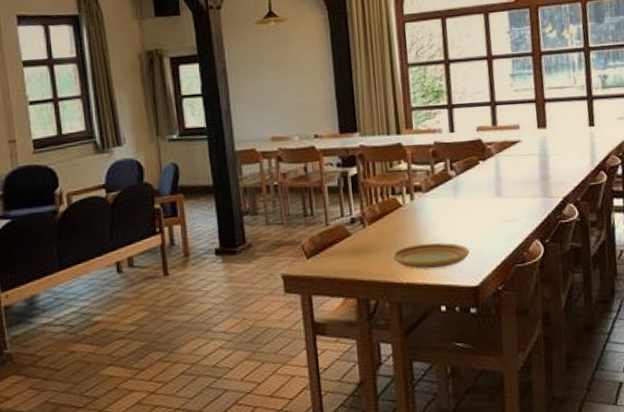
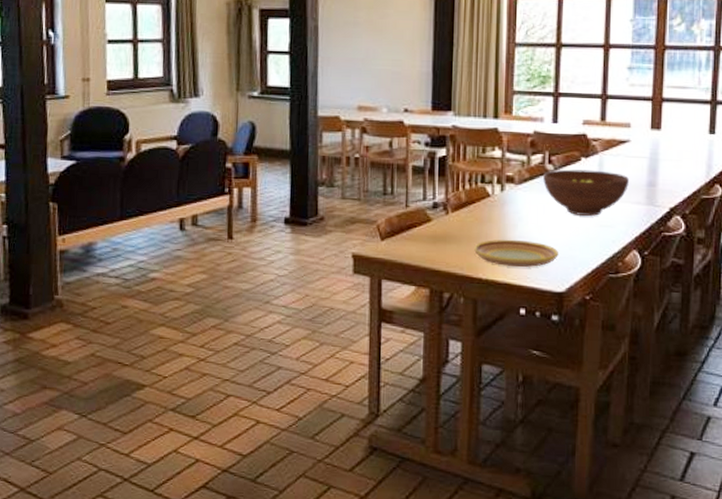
fruit bowl: none [447,171,524,214] -> present [543,169,629,216]

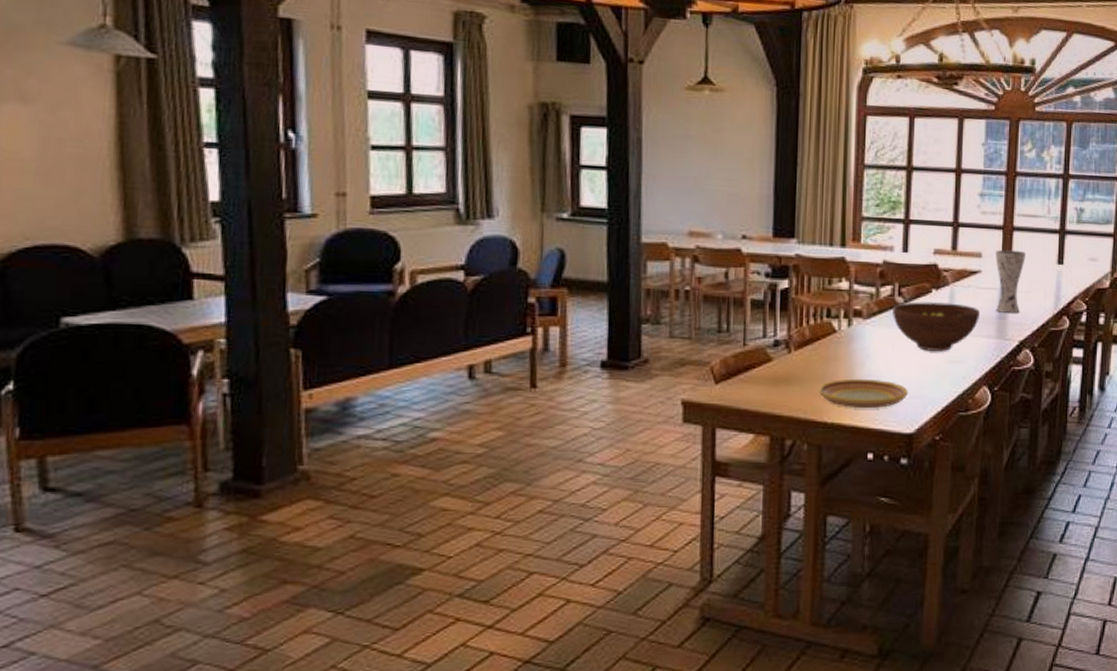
vase: none [645,121,675,181] -> present [996,250,1026,313]

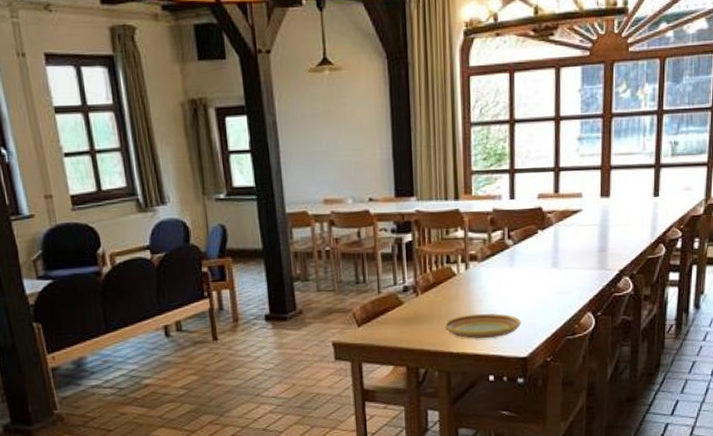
fruit bowl: present [893,302,980,351] -> none [504,241,582,285]
vase: present [996,250,1026,313] -> none [595,188,623,246]

